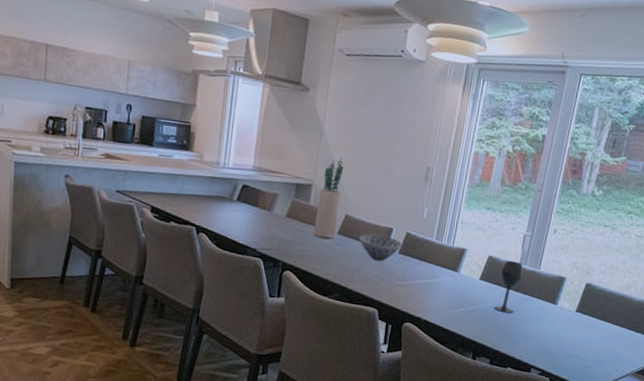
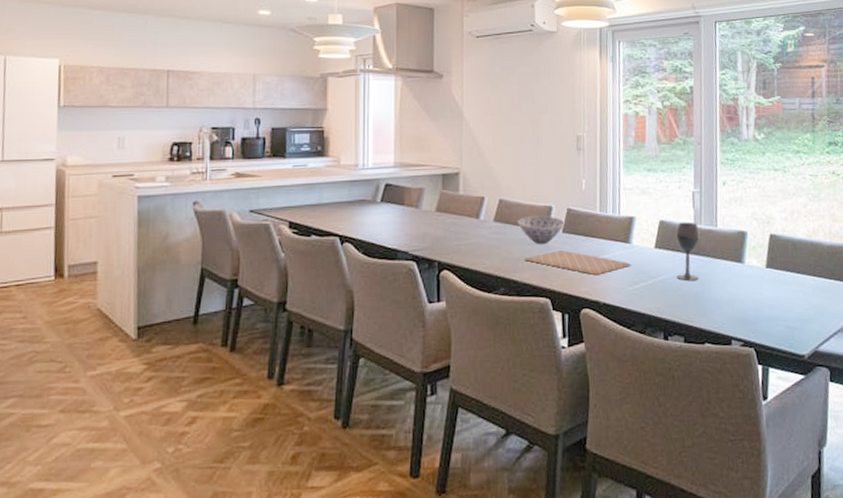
vase: present [314,157,344,240] -> none [467,140,492,229]
placemat: none [360,268,455,295] -> present [524,250,631,275]

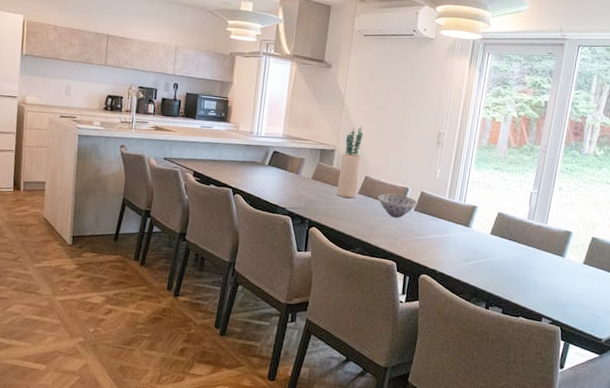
vase: none [467,140,492,229] -> present [337,125,364,199]
placemat: present [524,250,631,275] -> none [379,224,468,249]
wine glass: present [676,222,700,281] -> none [505,216,531,266]

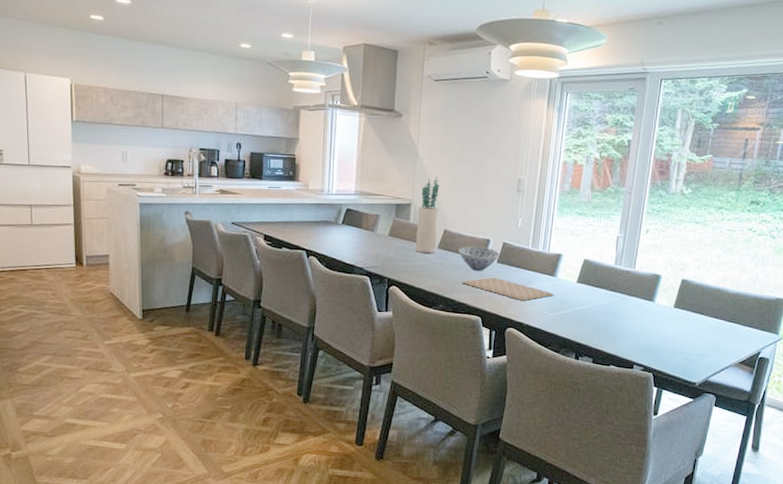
placemat: none [379,224,468,249] -> present [462,278,554,301]

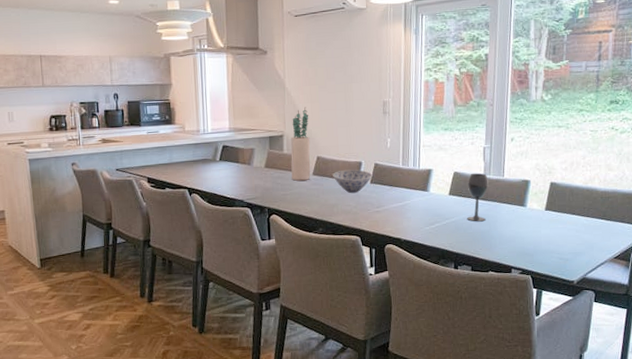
placemat: present [462,278,554,301] -> none [338,198,428,217]
wine glass: none [593,262,619,313] -> present [467,173,489,222]

